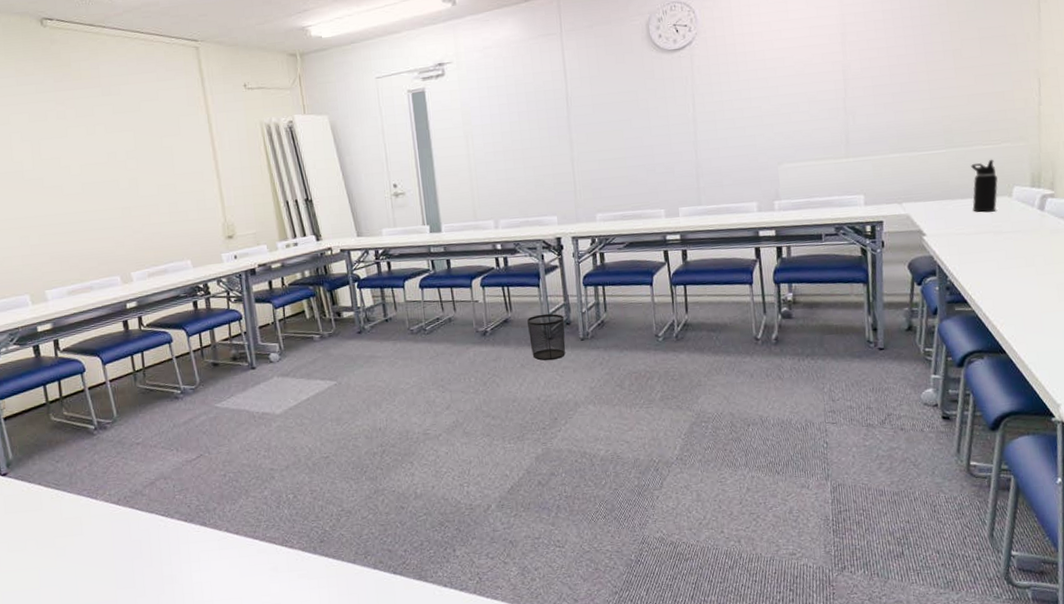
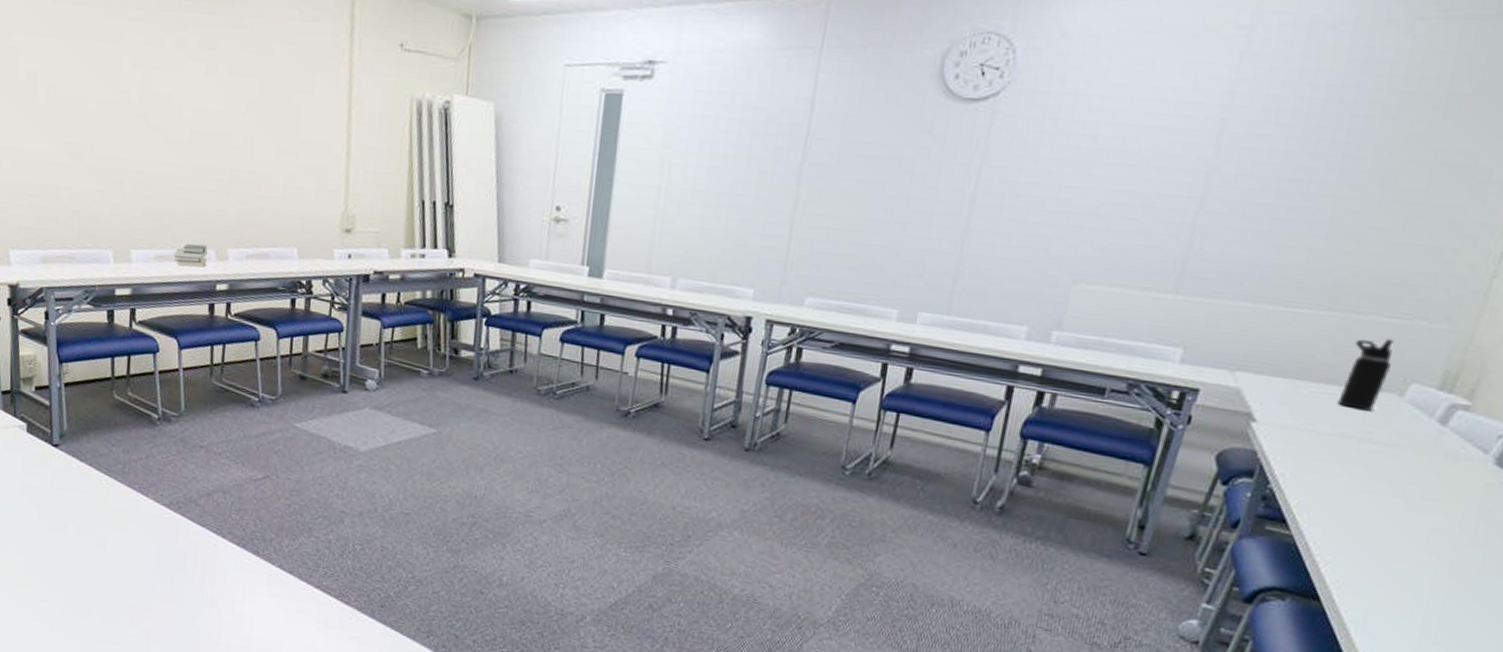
books: none [84,273,115,296] -> present [173,243,208,268]
waste bin: present [527,313,566,360] -> none [679,406,731,467]

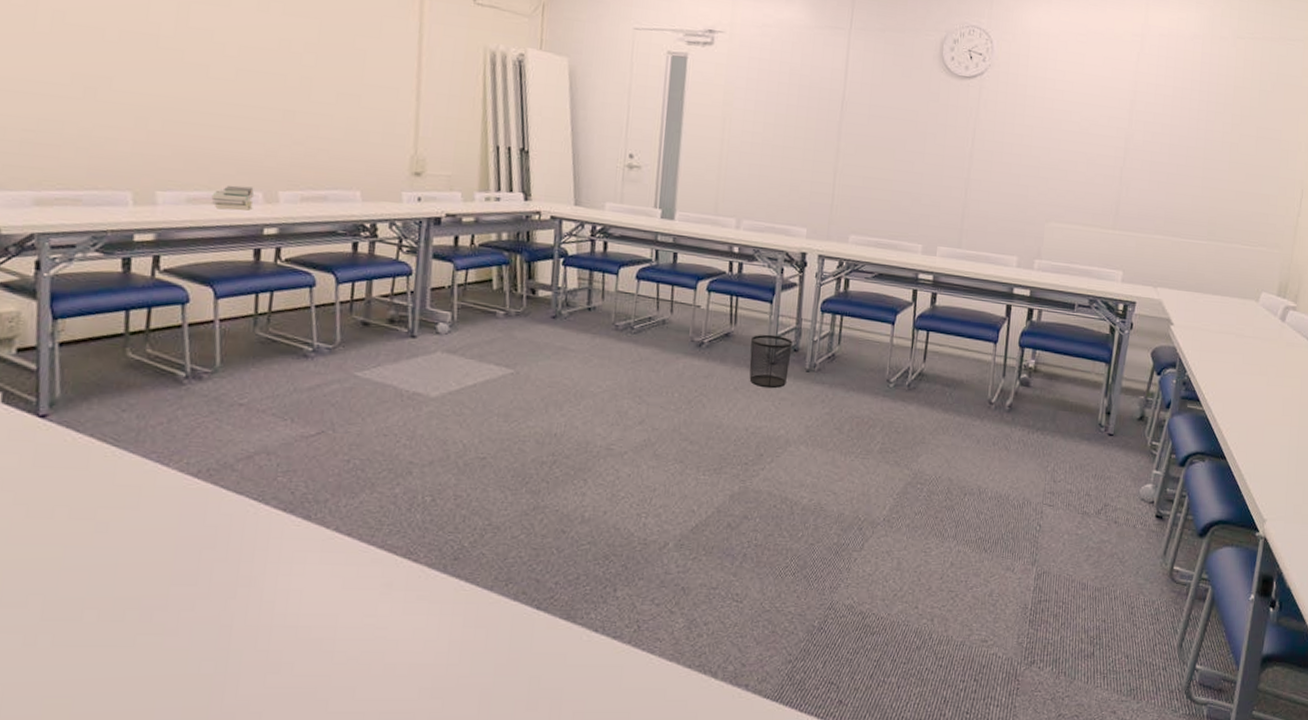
waste bin: none [679,406,731,467] -> present [749,334,793,388]
water bottle: present [1337,338,1394,411] -> none [1221,260,1249,314]

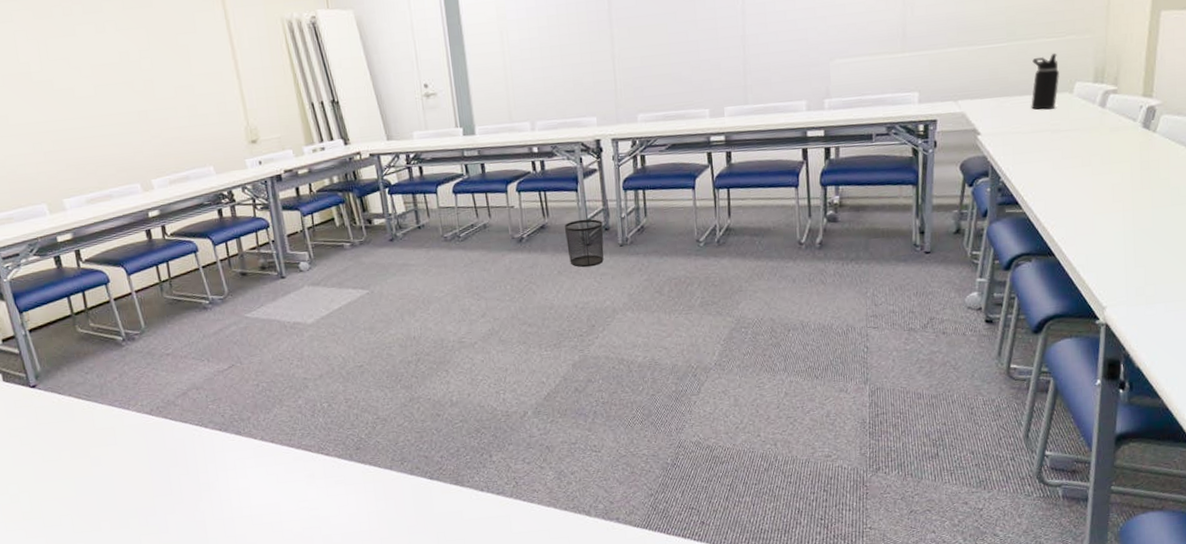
books: present [211,185,255,211] -> none [103,180,135,204]
water bottle: none [1221,260,1249,314] -> present [1031,53,1059,110]

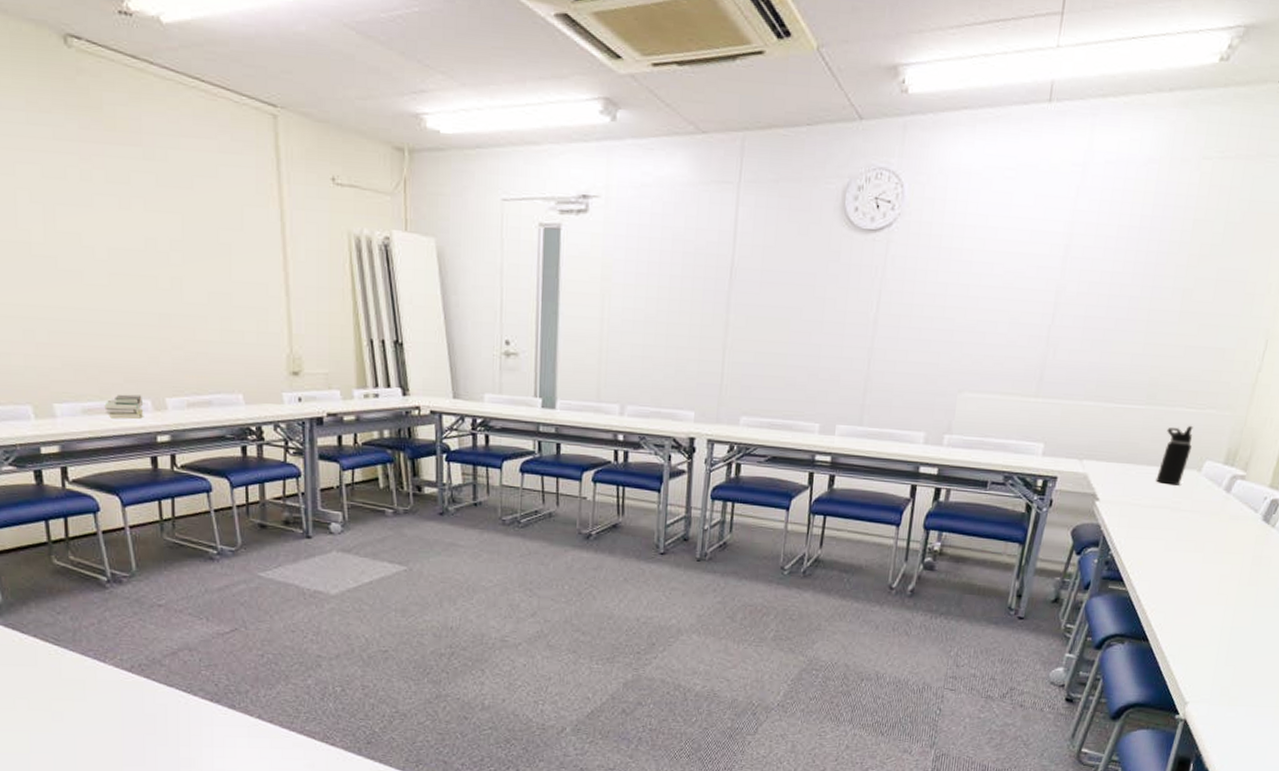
books: none [103,180,135,204] -> present [104,394,144,420]
waste bin: present [565,219,604,267] -> none [638,524,682,578]

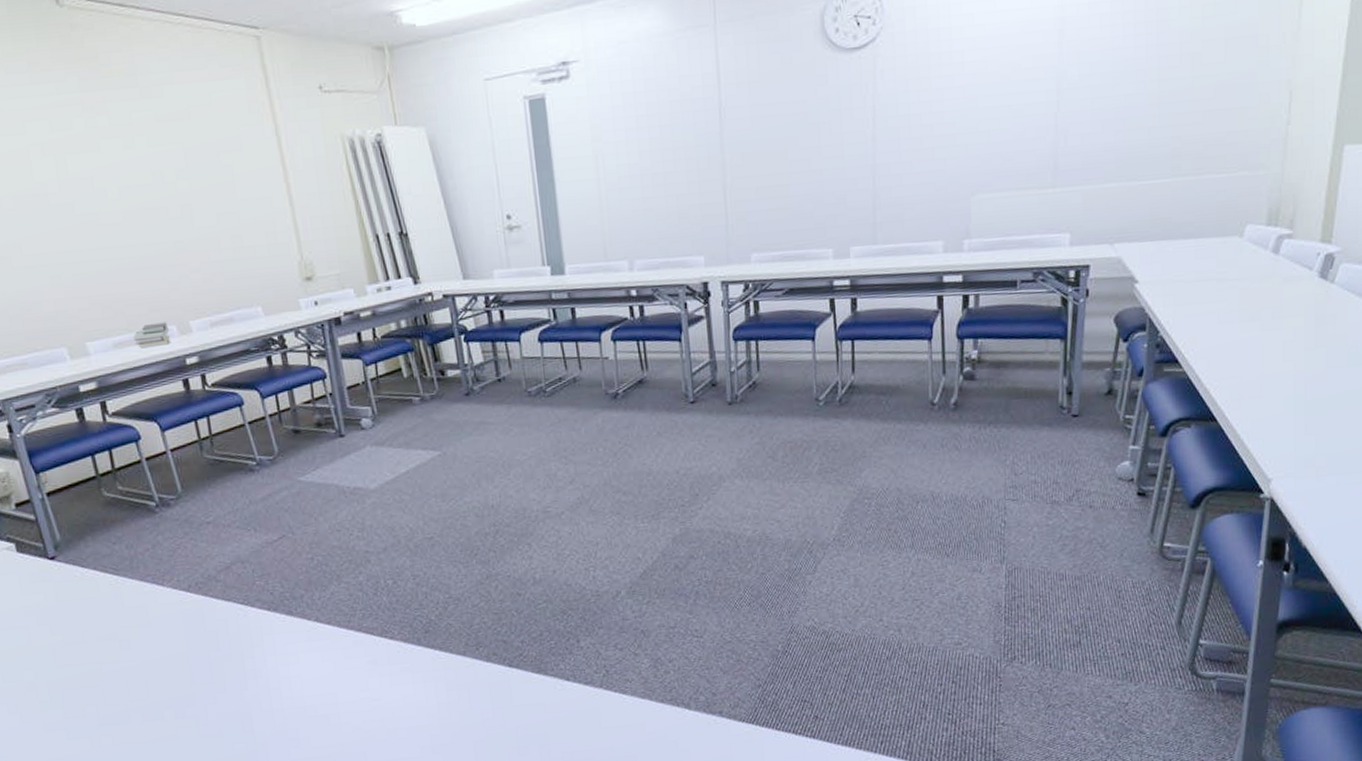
water bottle: present [1156,425,1193,485] -> none [1196,191,1228,256]

